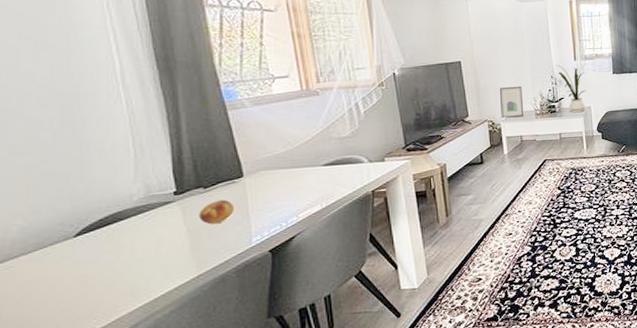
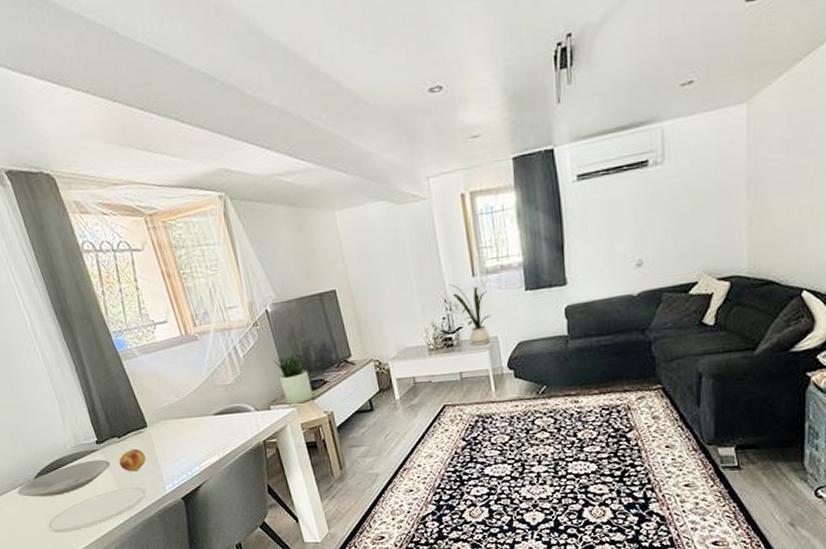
bowl: none [43,211,188,258] -> present [17,459,111,498]
plate: none [78,240,226,299] -> present [47,486,146,533]
planter: none [395,110,431,157] -> present [274,351,316,405]
picture frame: present [500,86,523,118] -> none [384,315,414,357]

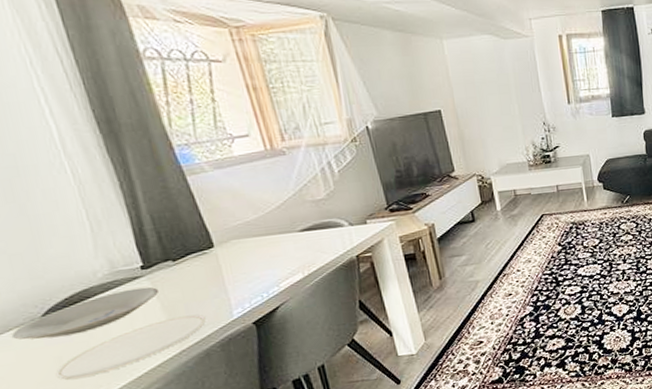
fruit: present [119,448,146,472] -> none [171,272,209,299]
planter: present [274,351,316,405] -> none [373,166,417,219]
house plant: present [449,284,492,346] -> none [547,109,584,163]

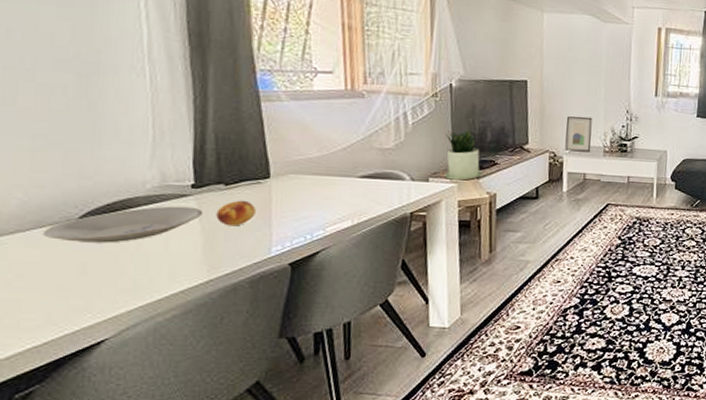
plate: present [55,314,206,380] -> none [74,243,242,291]
fruit: none [171,272,209,299] -> present [216,200,256,227]
planter: none [373,166,417,219] -> present [444,128,482,181]
picture frame: none [487,135,515,172] -> present [565,116,592,153]

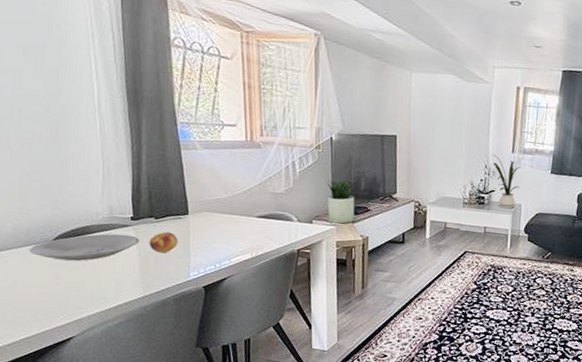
picture frame: present [565,116,592,153] -> none [428,169,454,203]
house plant: none [633,99,665,156] -> present [491,154,521,209]

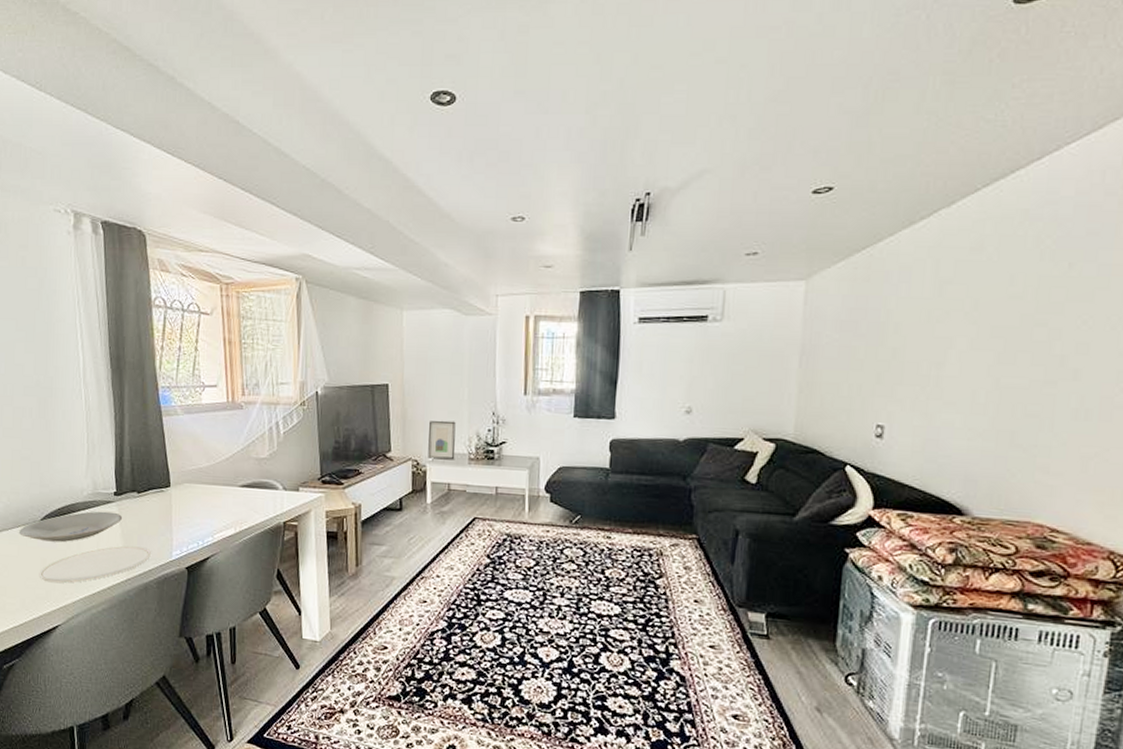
plate: none [51,266,168,299] -> present [39,545,151,584]
fruit: present [149,231,178,253] -> none [132,507,160,531]
planter: present [325,178,357,224] -> none [313,437,348,490]
picture frame: none [428,169,454,203] -> present [428,420,456,460]
house plant: present [491,154,521,209] -> none [500,399,536,464]

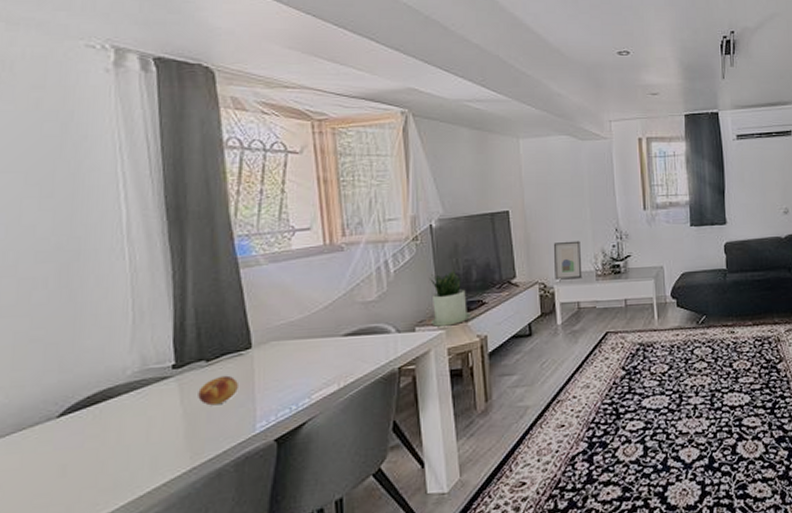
bowl: present [18,511,123,542] -> none [22,389,185,443]
plate: present [39,545,151,584] -> none [54,425,226,495]
fruit: none [132,507,160,531] -> present [198,375,238,406]
planter: none [313,437,348,490] -> present [430,269,470,327]

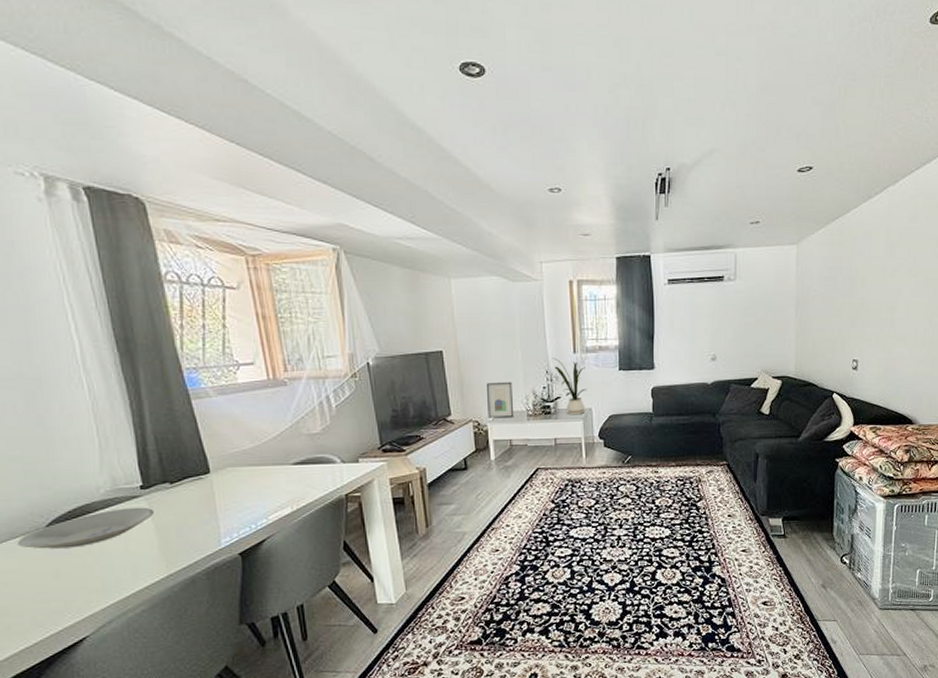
bowl: none [22,389,185,443] -> present [16,507,155,549]
fruit: present [198,375,238,406] -> none [166,496,202,523]
planter: present [430,269,470,327] -> none [370,405,410,459]
house plant: none [621,215,658,274] -> present [551,358,587,415]

